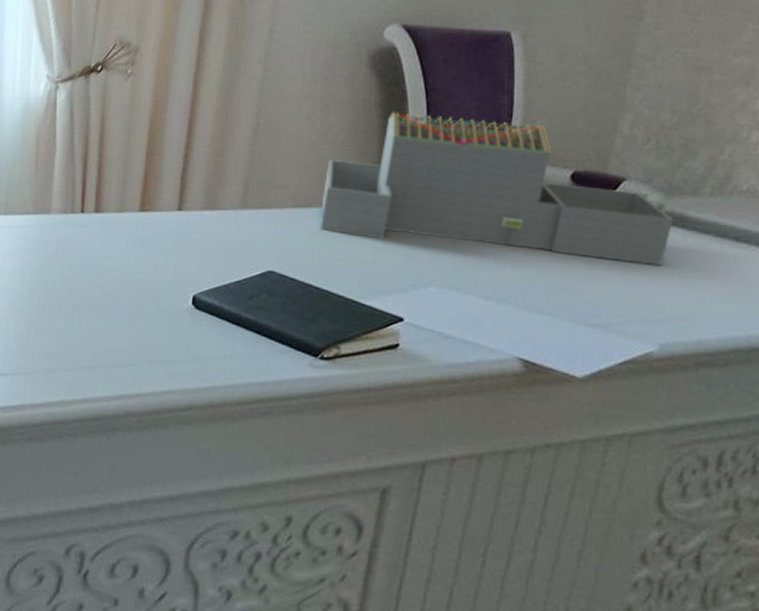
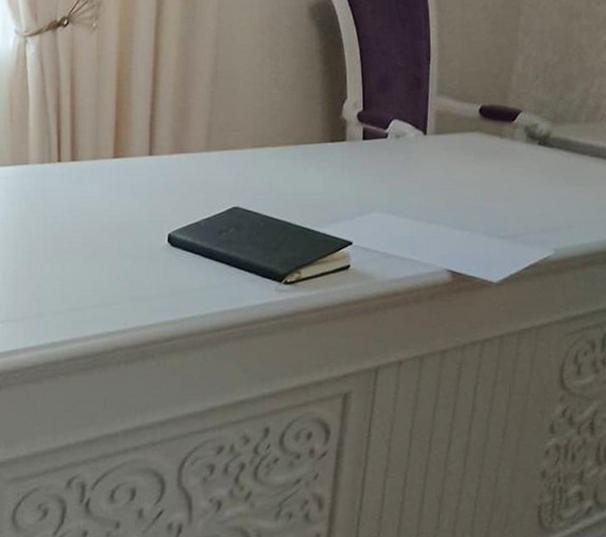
architectural model: present [320,111,674,265] -> none [276,57,560,183]

